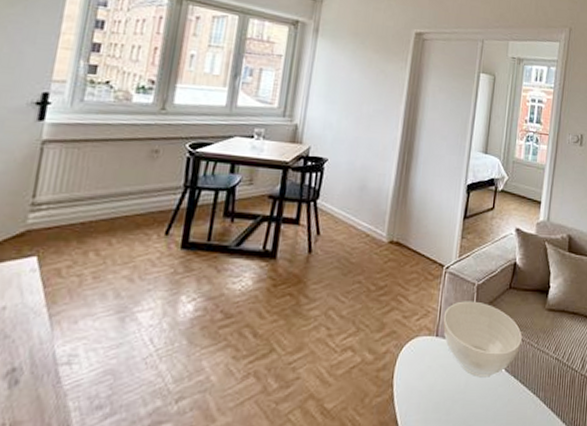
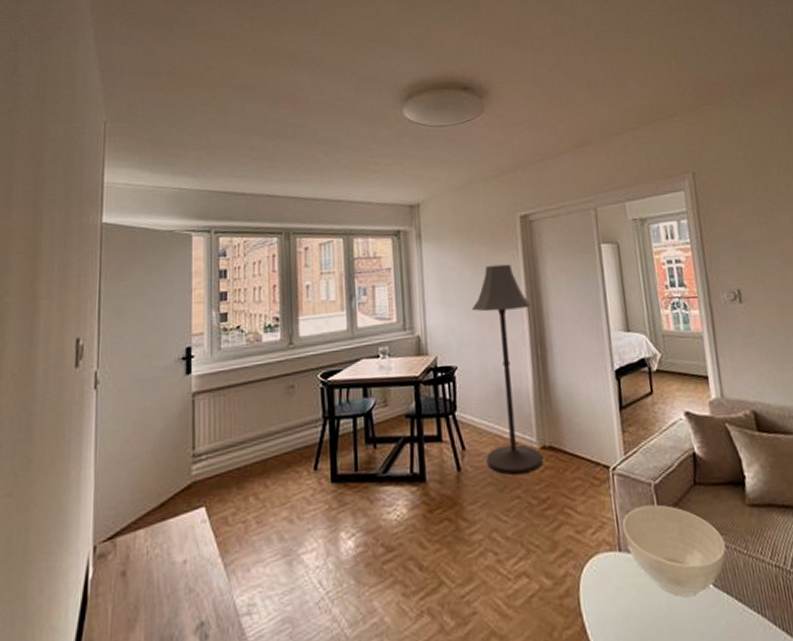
floor lamp: none [337,72,409,262] -> present [471,264,543,475]

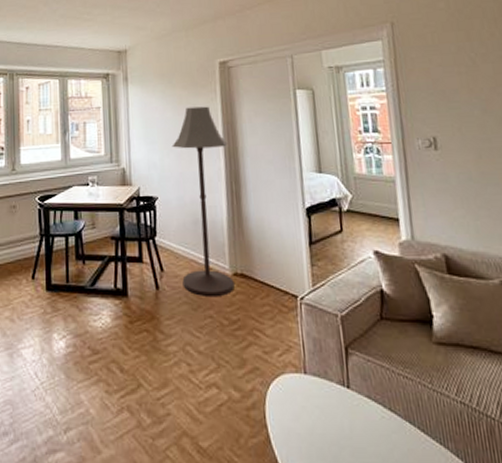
bowl: present [621,504,727,598] -> none [307,334,411,422]

